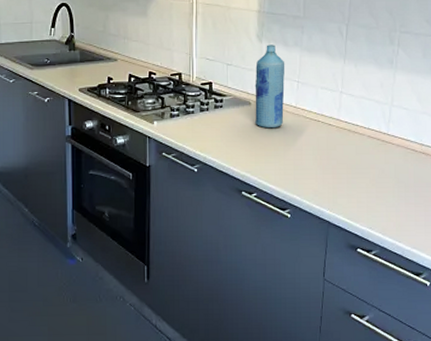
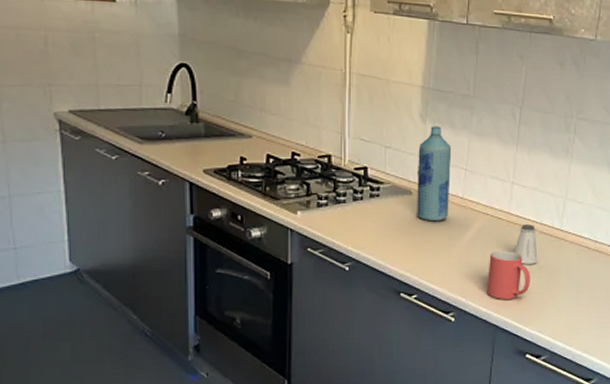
mug: none [319,154,360,199] -> present [486,251,530,300]
saltshaker: none [344,130,367,166] -> present [514,225,538,264]

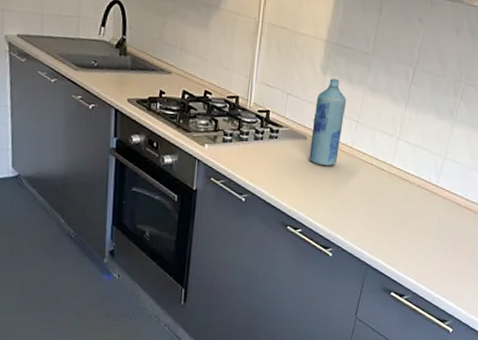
mug: present [486,251,530,300] -> none [363,198,404,243]
saltshaker: present [514,225,538,264] -> none [391,177,415,214]

